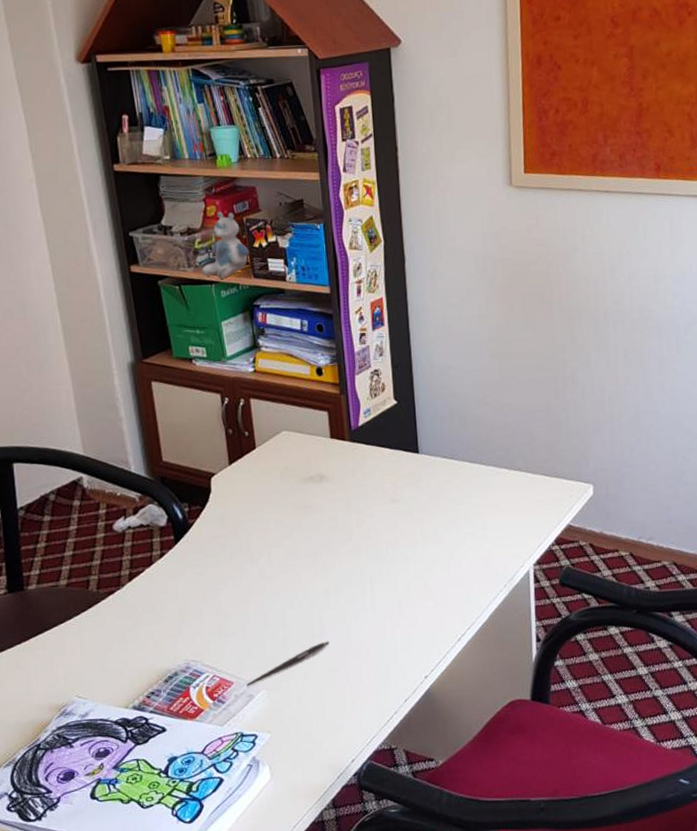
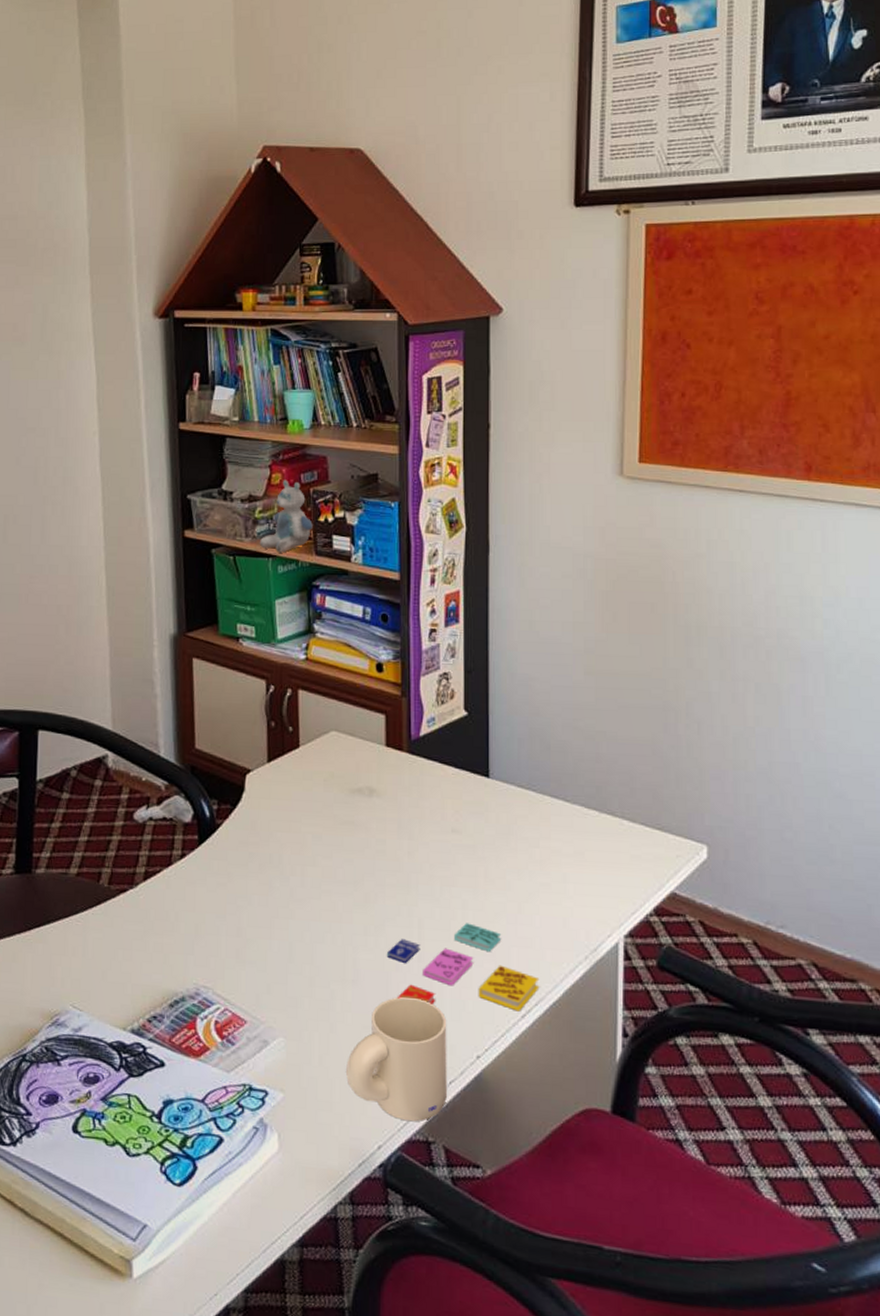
pen: present [246,641,330,686] -> none [261,990,364,1029]
mug: none [320,639,404,737] -> present [345,996,448,1122]
books: none [345,573,471,643] -> present [386,923,540,1012]

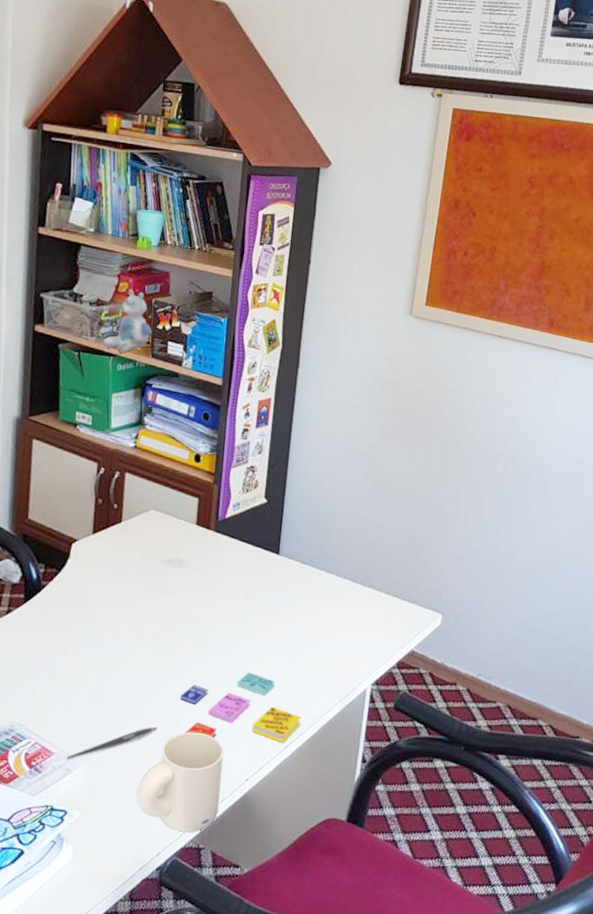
pen: none [261,990,364,1029] -> present [66,726,158,759]

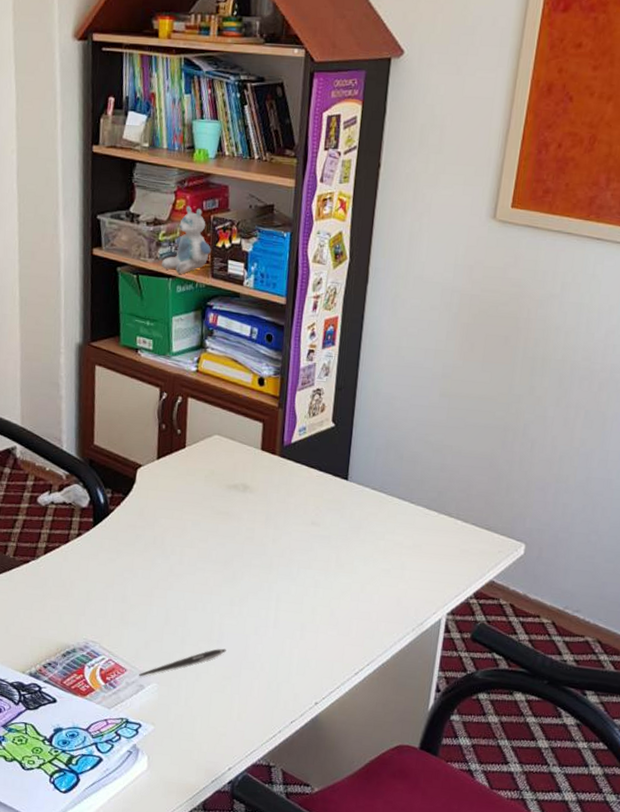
mug: present [135,732,225,833] -> none [206,655,294,751]
books: present [179,672,302,743] -> none [247,598,373,670]

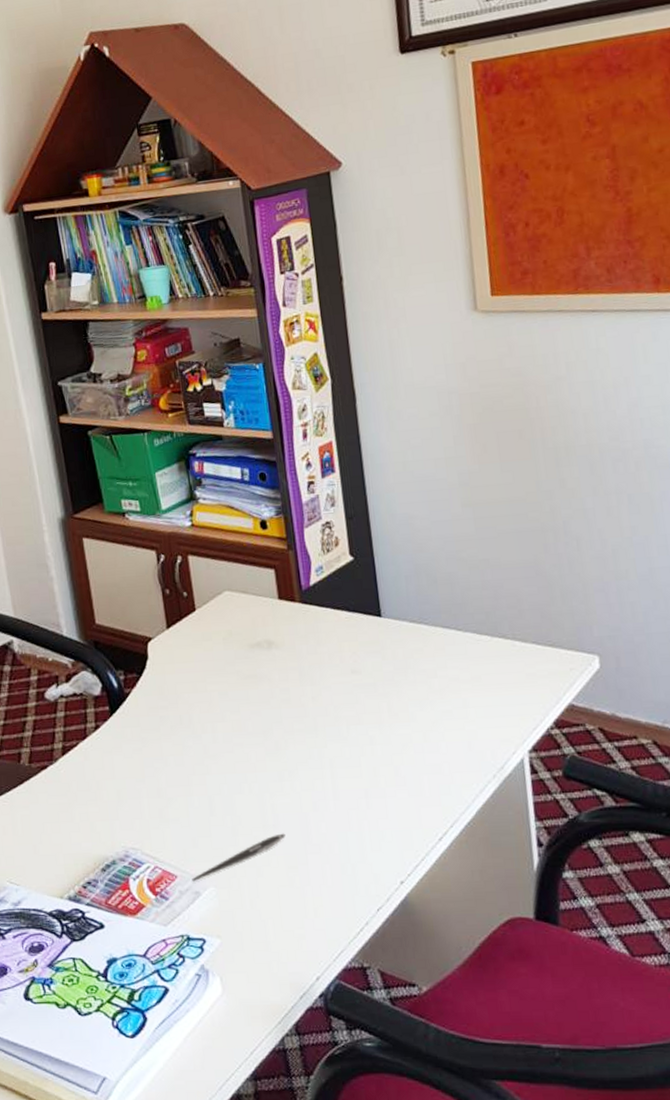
polar bear: present [161,206,211,274] -> none [133,355,183,427]

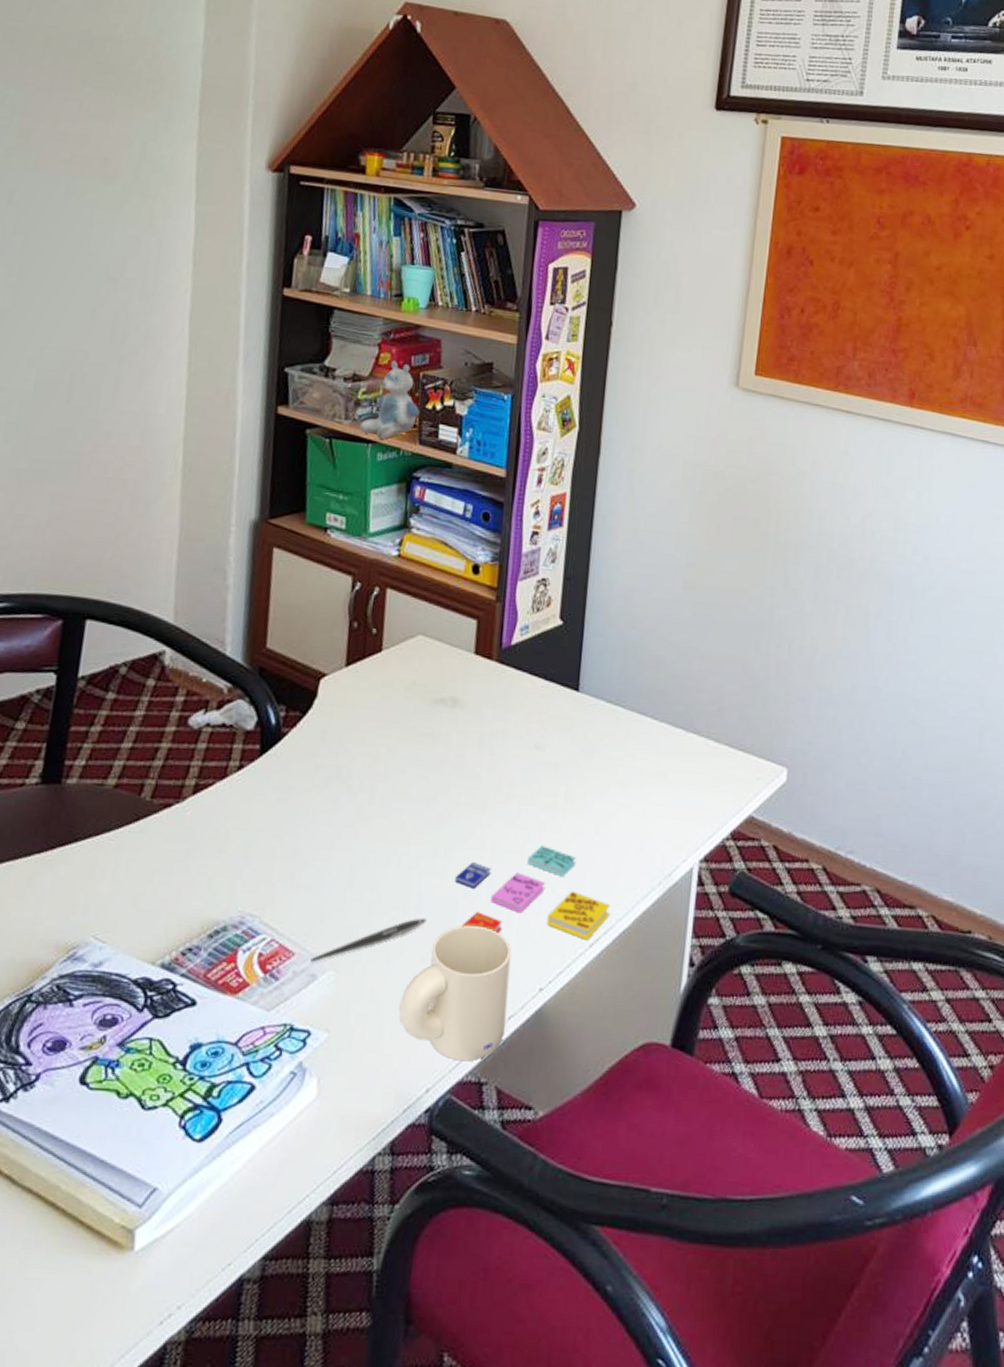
polar bear: none [133,355,183,427] -> present [359,360,419,439]
mug: none [276,834,377,951] -> present [398,925,512,1062]
books: none [302,757,453,838] -> present [454,845,611,940]

